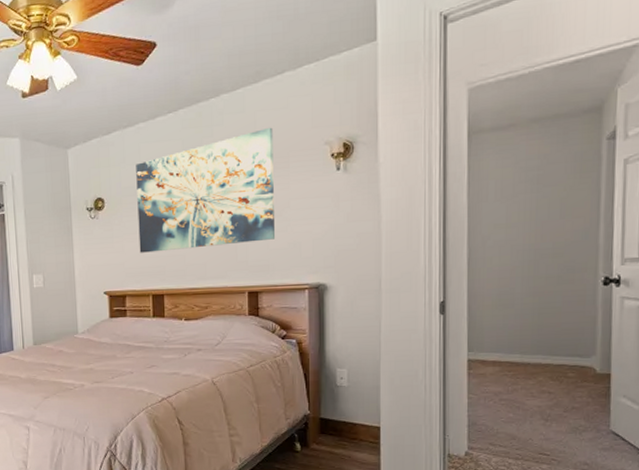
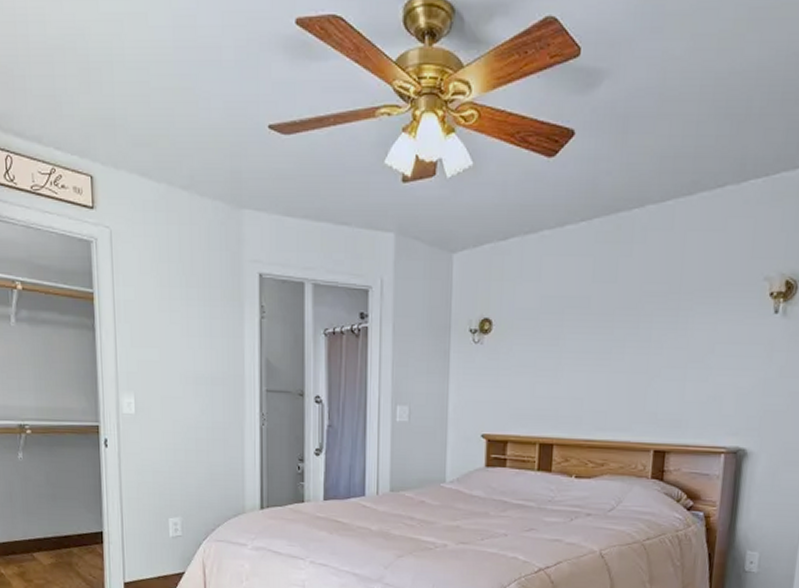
wall art: present [136,127,276,253] -> none [529,252,704,392]

